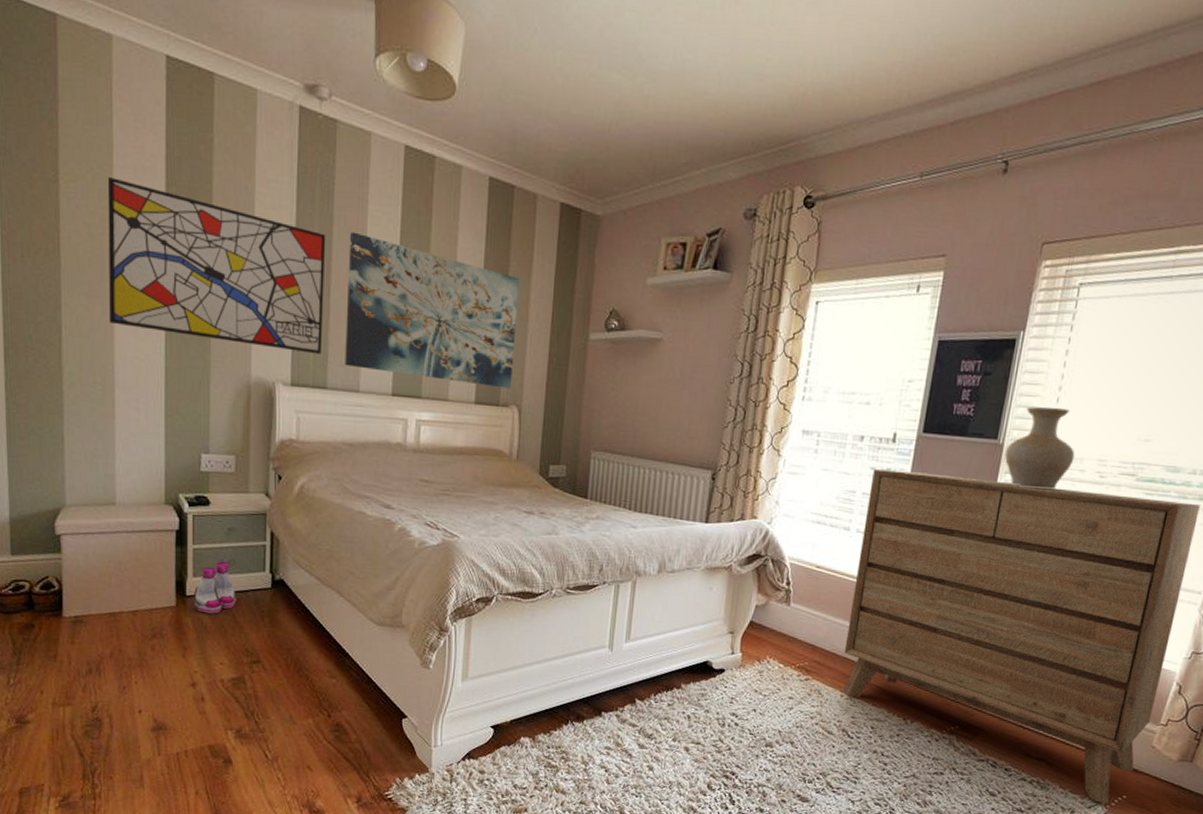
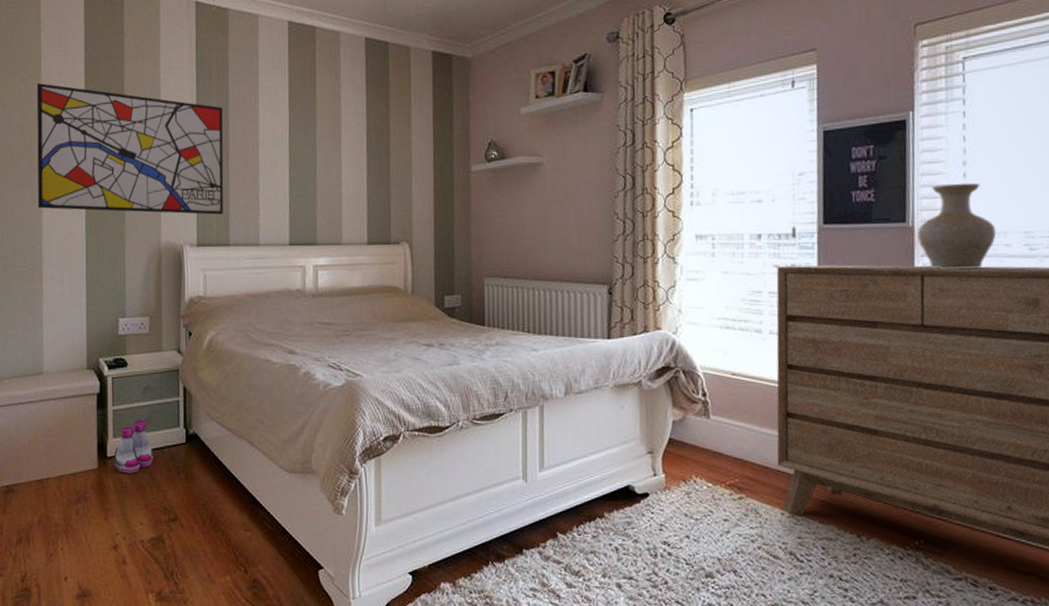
wall art: present [345,232,520,389] -> none [243,102,401,227]

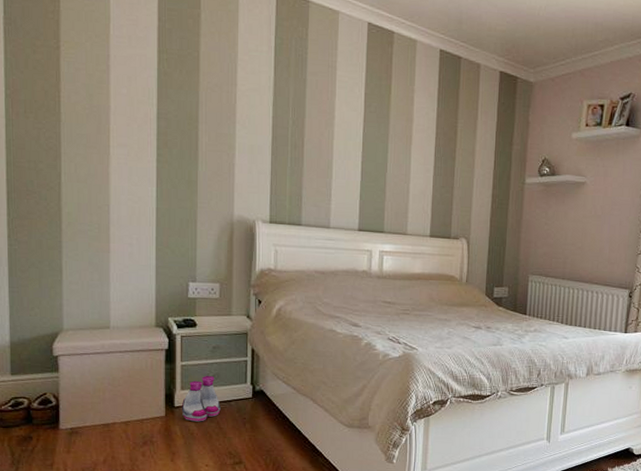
wall art: present [36,83,224,215] -> none [104,45,300,196]

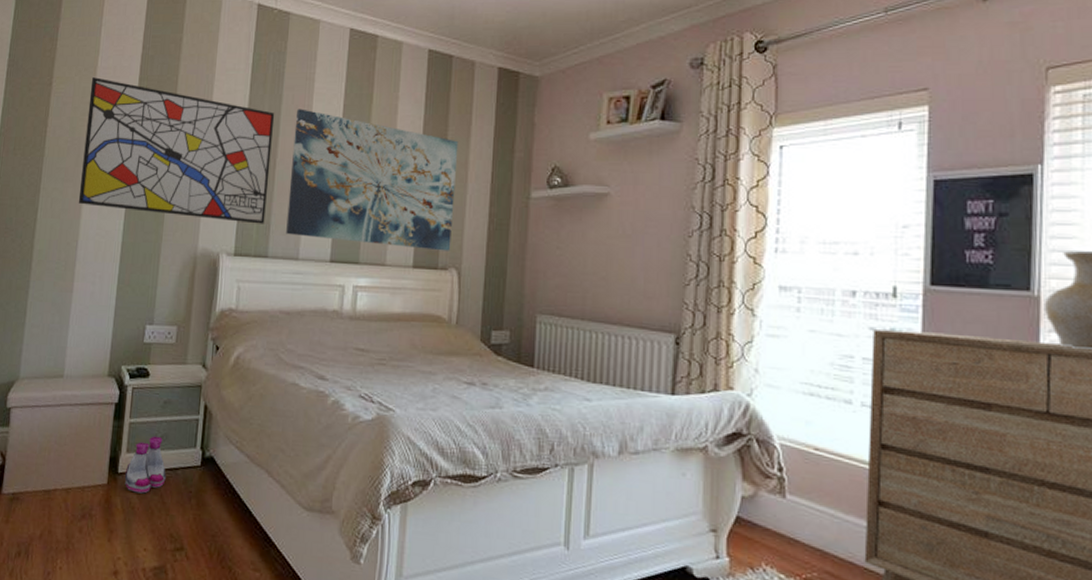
wall art: none [104,45,300,196] -> present [78,77,275,224]
wall art: none [317,93,467,224] -> present [286,109,459,251]

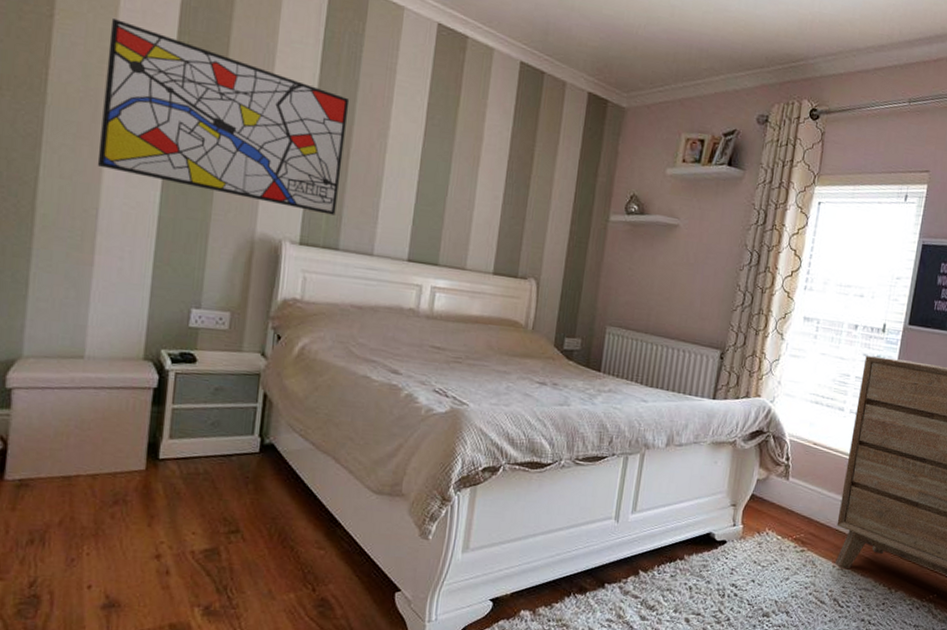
boots: present [124,436,166,494] -> none [167,422,218,479]
wall art: present [286,109,459,251] -> none [360,99,545,262]

